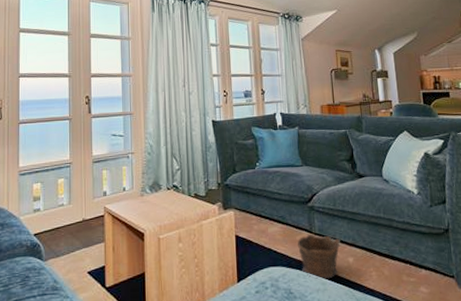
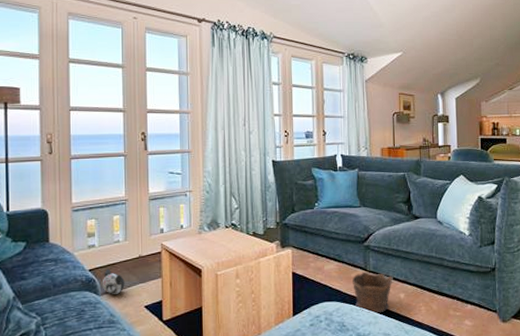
plush toy: none [46,233,68,260] -> present [102,268,125,294]

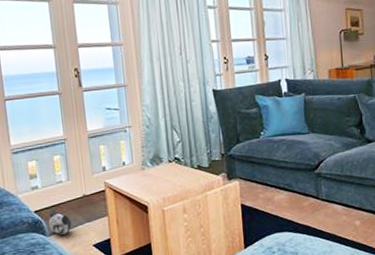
clay pot: present [352,271,393,314] -> none [304,200,348,242]

